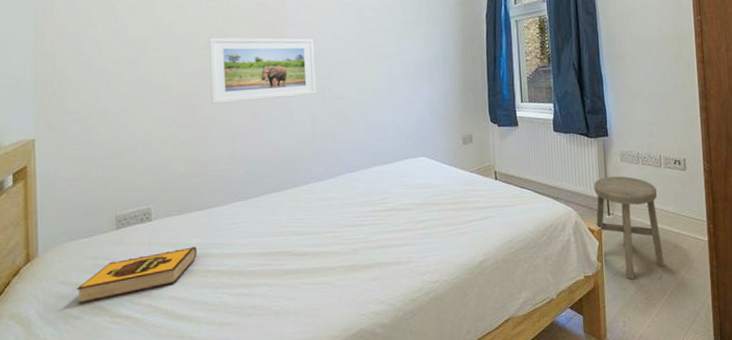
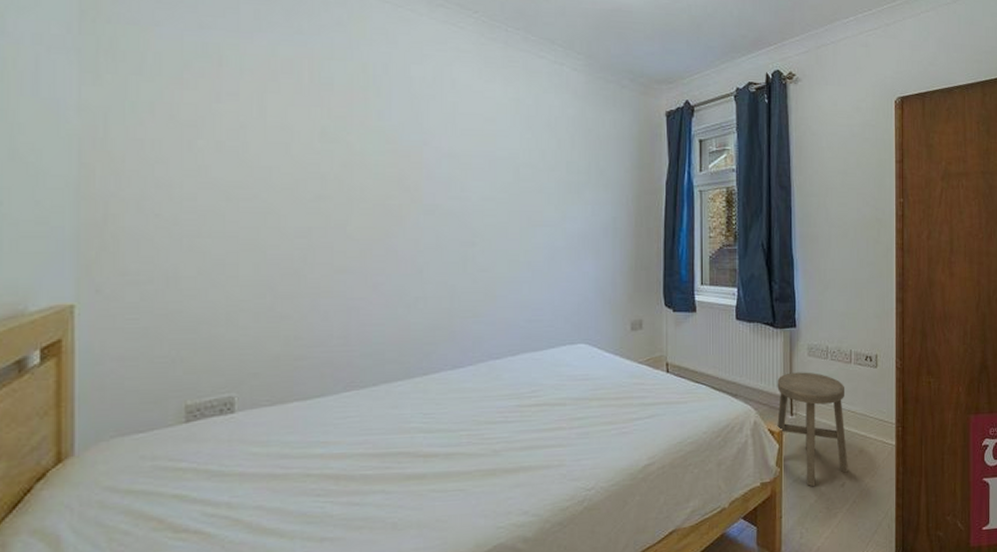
hardback book: present [76,246,197,304] -> none [126,445,294,516]
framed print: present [209,37,317,104] -> none [320,188,457,270]

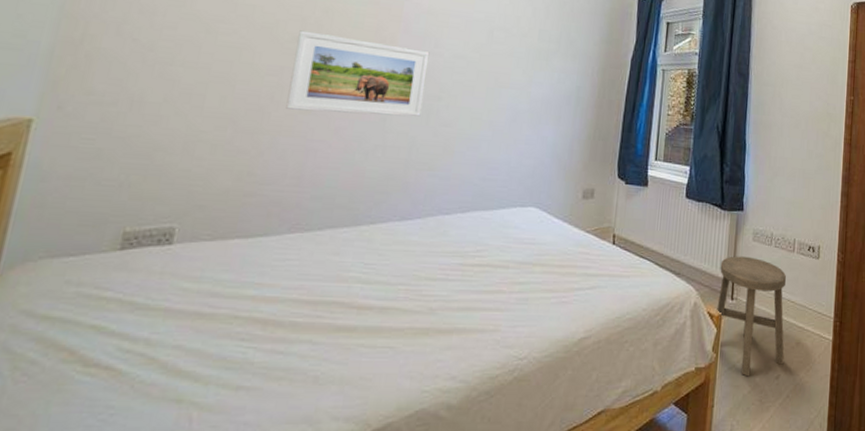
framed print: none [320,188,457,270] -> present [286,30,430,117]

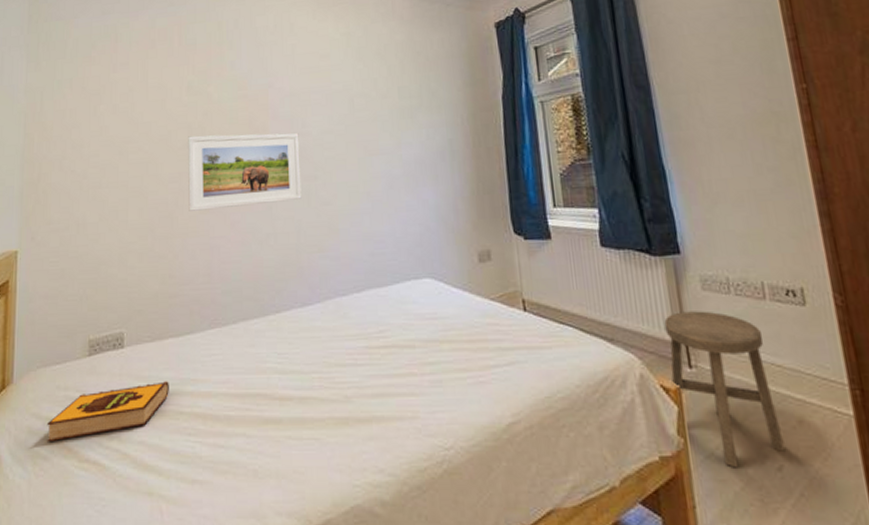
hardback book: none [39,283,227,344] -> present [46,381,169,443]

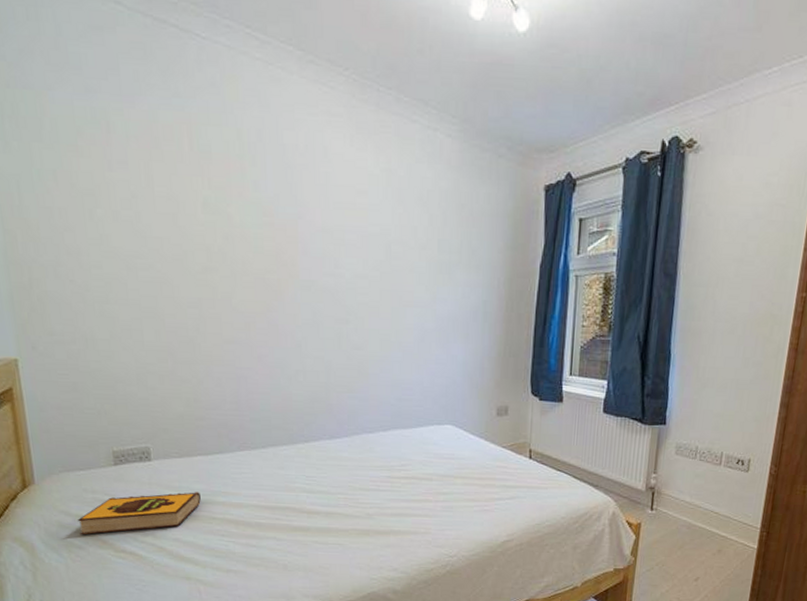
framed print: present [188,133,302,211] -> none [207,260,332,342]
stool: present [664,311,786,468] -> none [634,469,711,578]

